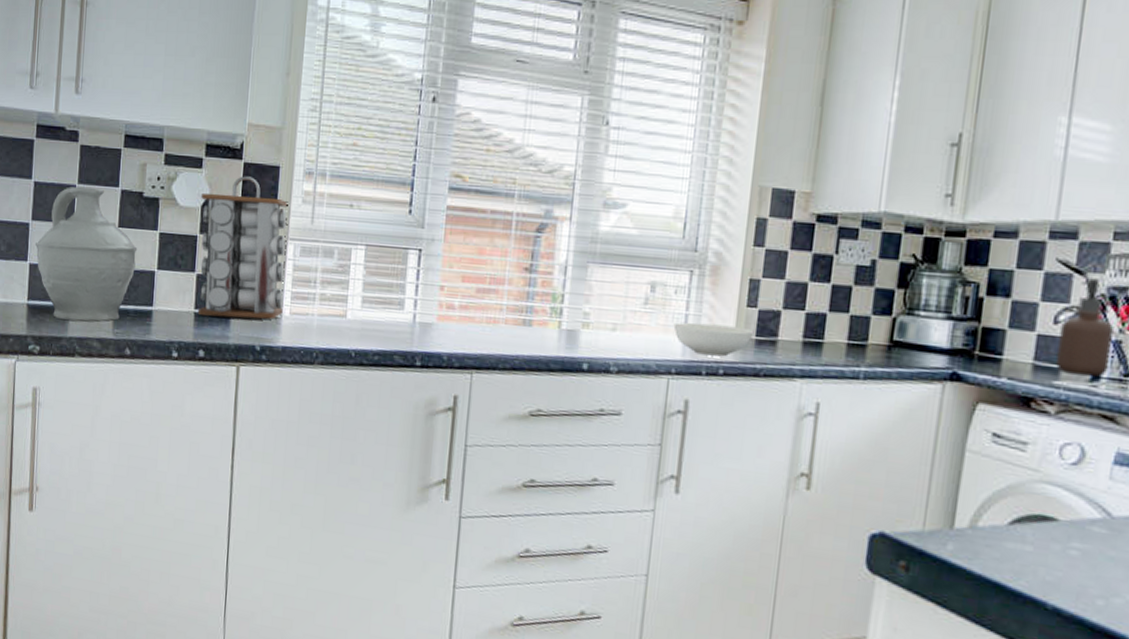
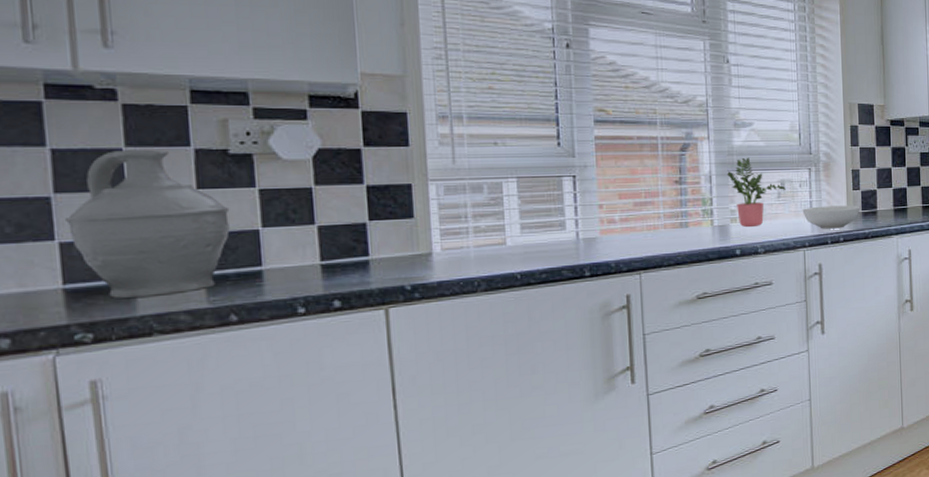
spice rack: present [197,176,287,321] -> none [311,124,433,266]
potted plant: none [586,247,657,339] -> present [727,157,786,228]

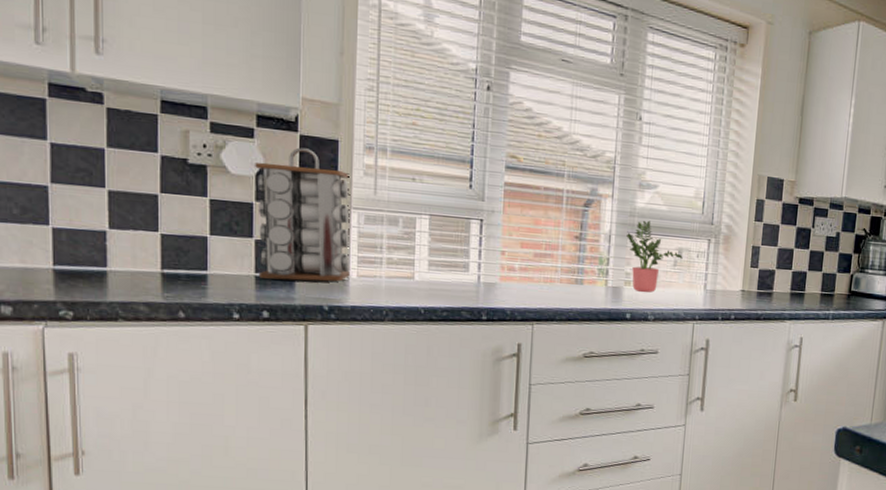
ceramic jug: present [66,149,230,300] -> none [58,150,185,287]
spice rack: none [311,124,433,266] -> present [255,147,350,283]
bowl: present [802,205,861,229] -> none [696,279,756,306]

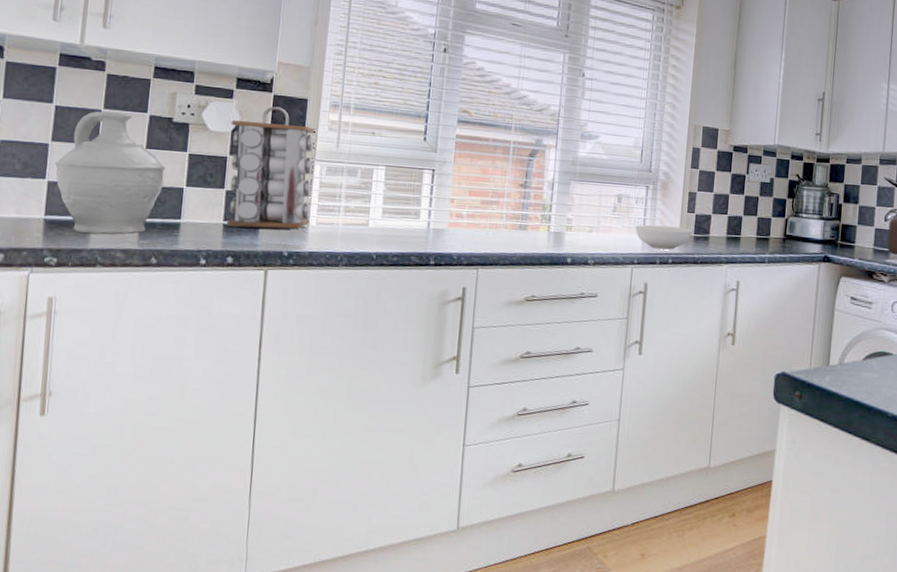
ceramic jug: none [58,150,185,287] -> present [55,111,166,235]
potted plant: present [627,220,683,293] -> none [569,169,622,238]
bowl: none [696,279,756,306] -> present [635,225,693,250]

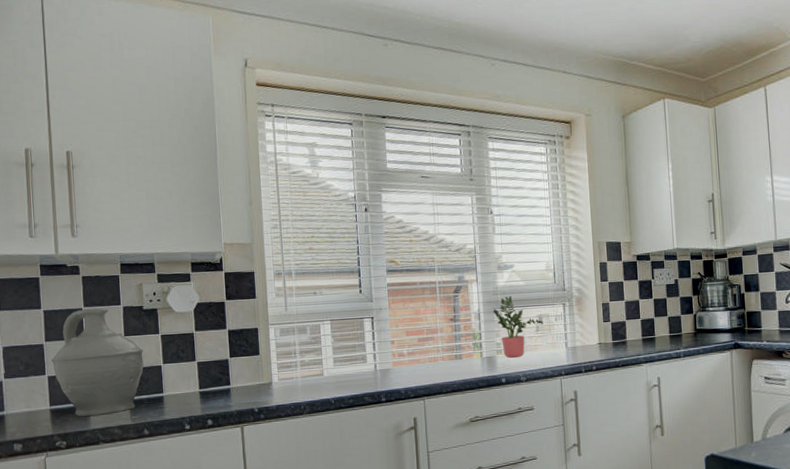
spice rack: present [226,106,314,230] -> none [193,282,273,393]
potted plant: none [569,169,622,238] -> present [493,296,543,359]
bowl: present [635,225,693,250] -> none [558,336,611,359]

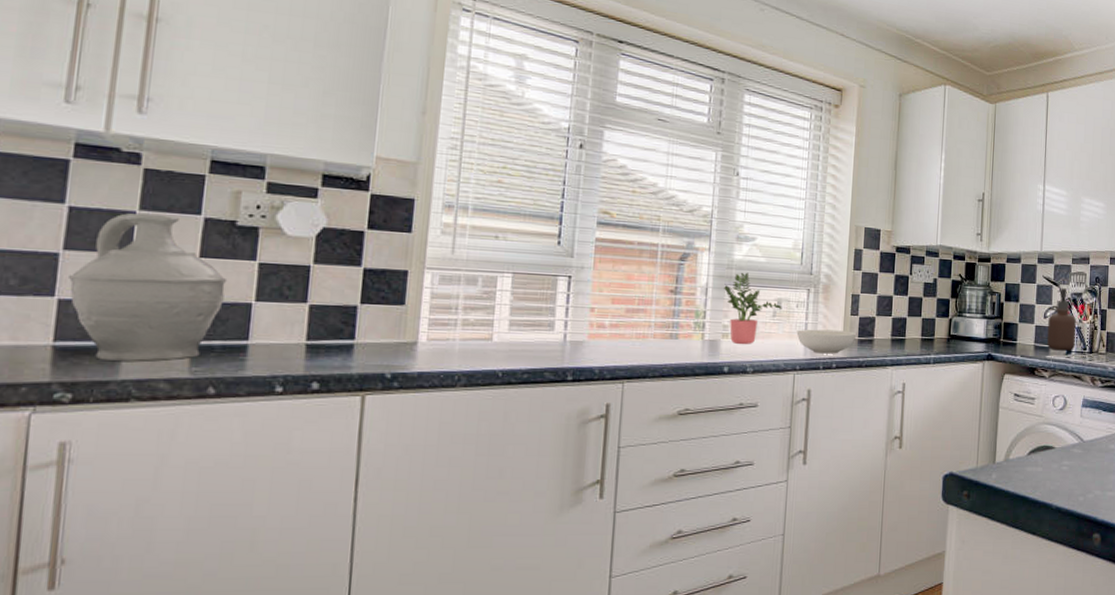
bowl: none [558,336,611,359] -> present [796,329,857,354]

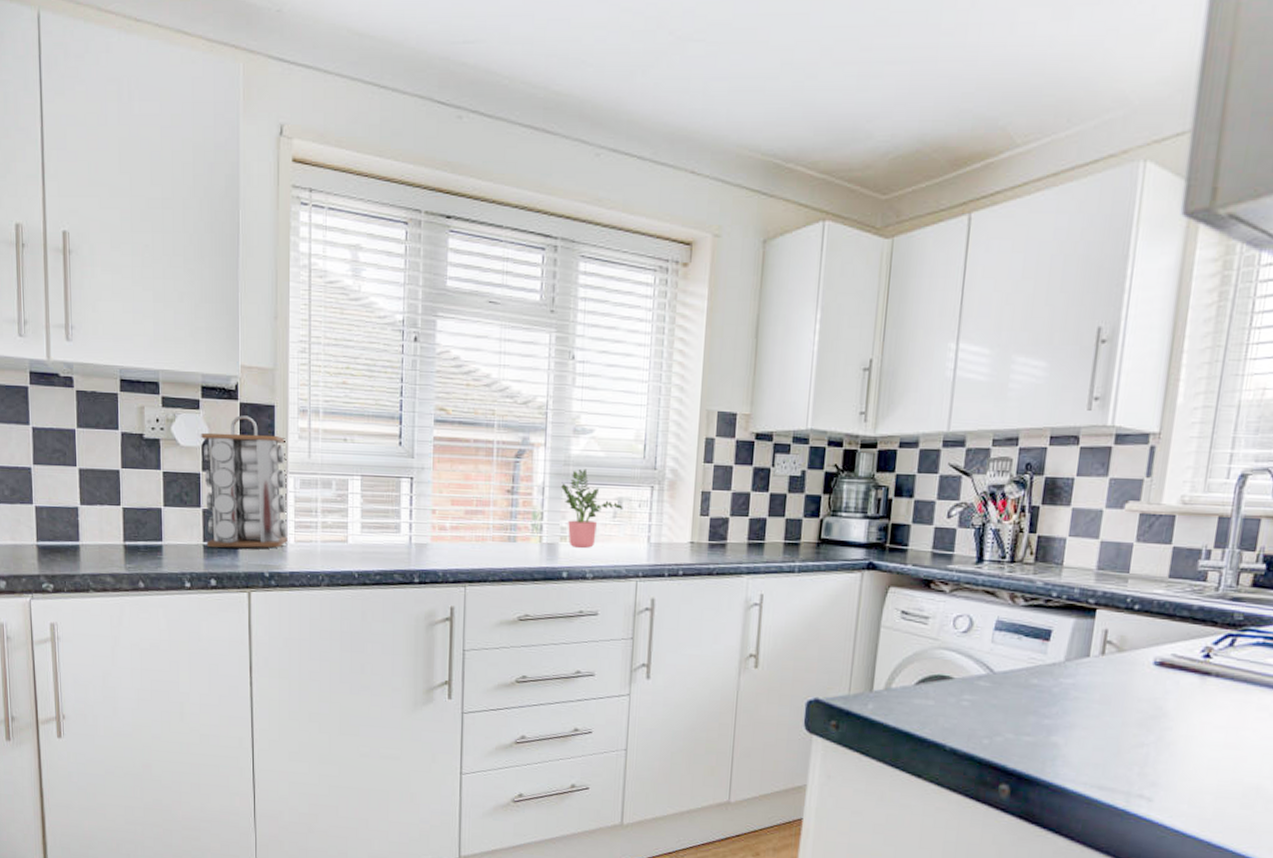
ceramic jug: present [69,213,228,363] -> none [40,430,143,560]
spice rack: none [310,207,424,349] -> present [201,415,288,550]
bowl: present [796,329,857,354] -> none [639,531,707,560]
soap dispenser: present [1047,288,1077,352] -> none [949,479,994,561]

